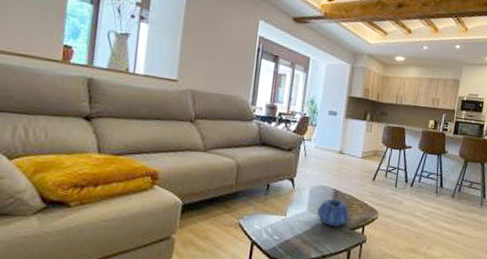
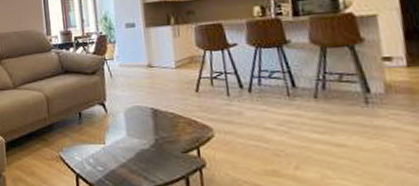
decorative bowl: present [317,198,350,227] -> none [138,119,178,151]

